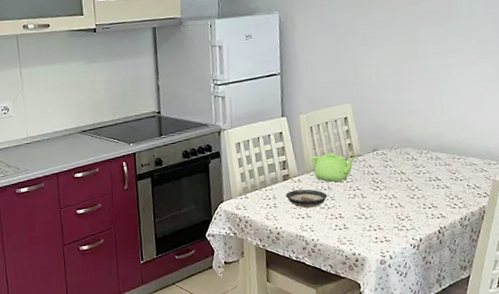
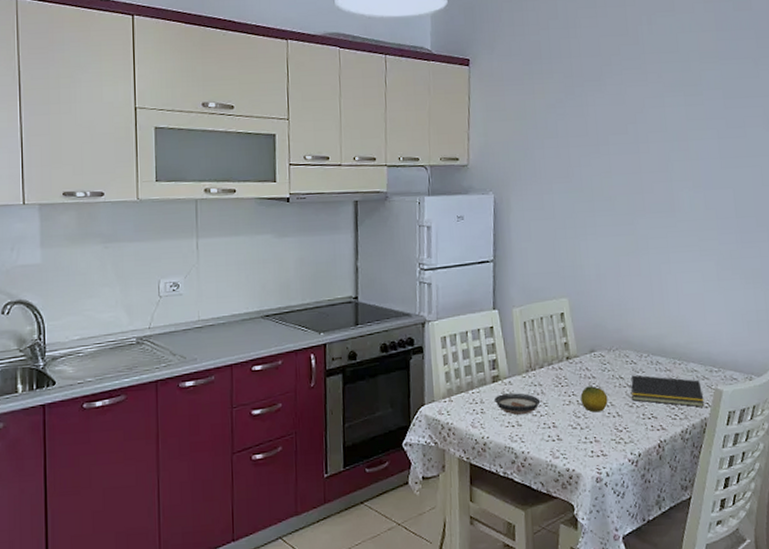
teapot: present [310,152,356,182] -> none [523,352,572,386]
fruit: none [364,181,391,204] -> present [580,386,608,413]
notepad: none [411,170,483,197] -> present [630,375,705,407]

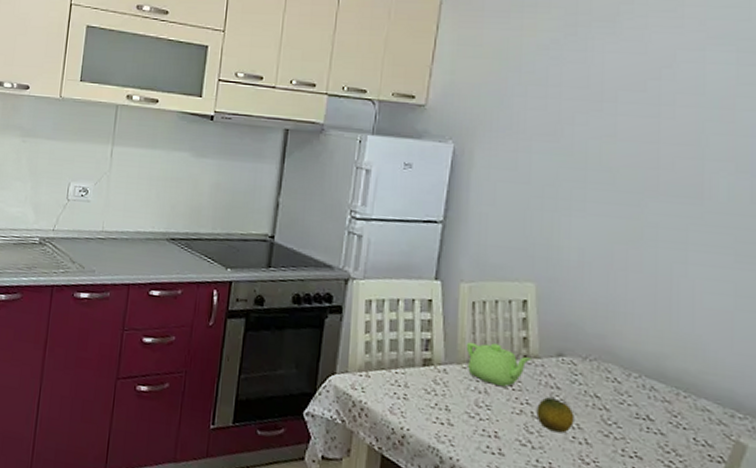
saucer: present [495,393,541,415] -> none [423,382,482,414]
teapot: none [523,352,572,386] -> present [465,341,531,387]
notepad: present [630,375,705,407] -> none [607,396,717,461]

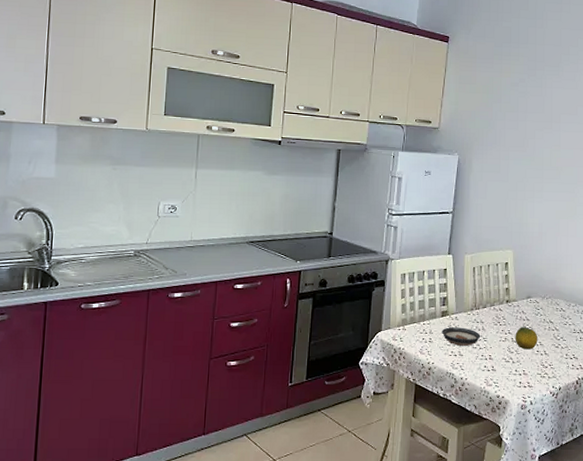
saucer: none [423,382,482,414] -> present [442,327,481,346]
teapot: present [465,341,531,387] -> none [469,295,511,324]

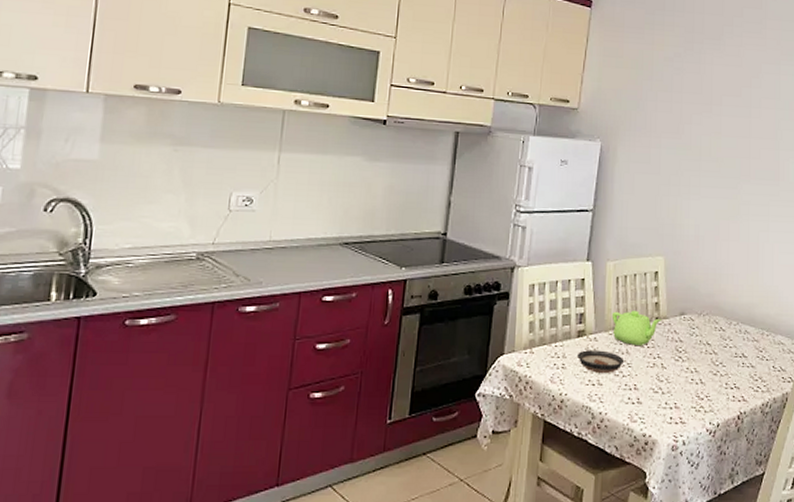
teapot: none [469,295,511,324] -> present [611,310,661,347]
fruit: present [515,327,538,350] -> none [665,350,693,378]

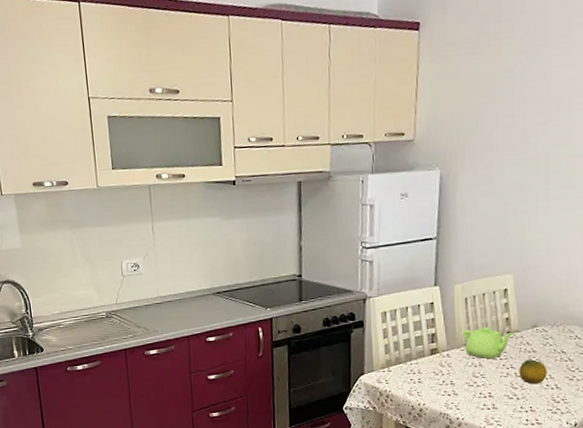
saucer: present [578,350,625,373] -> none [432,365,478,385]
fruit: none [665,350,693,378] -> present [519,359,547,385]

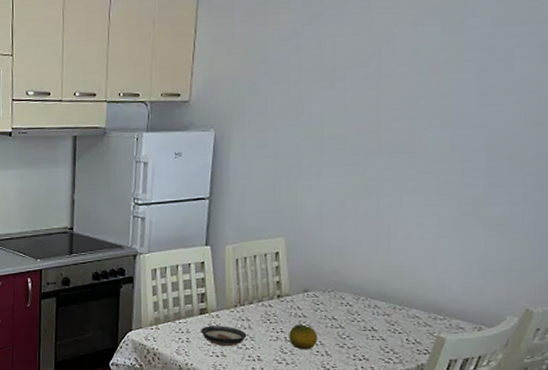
saucer: none [432,365,478,385] -> present [201,326,247,346]
teapot: present [462,327,513,359] -> none [232,289,284,322]

